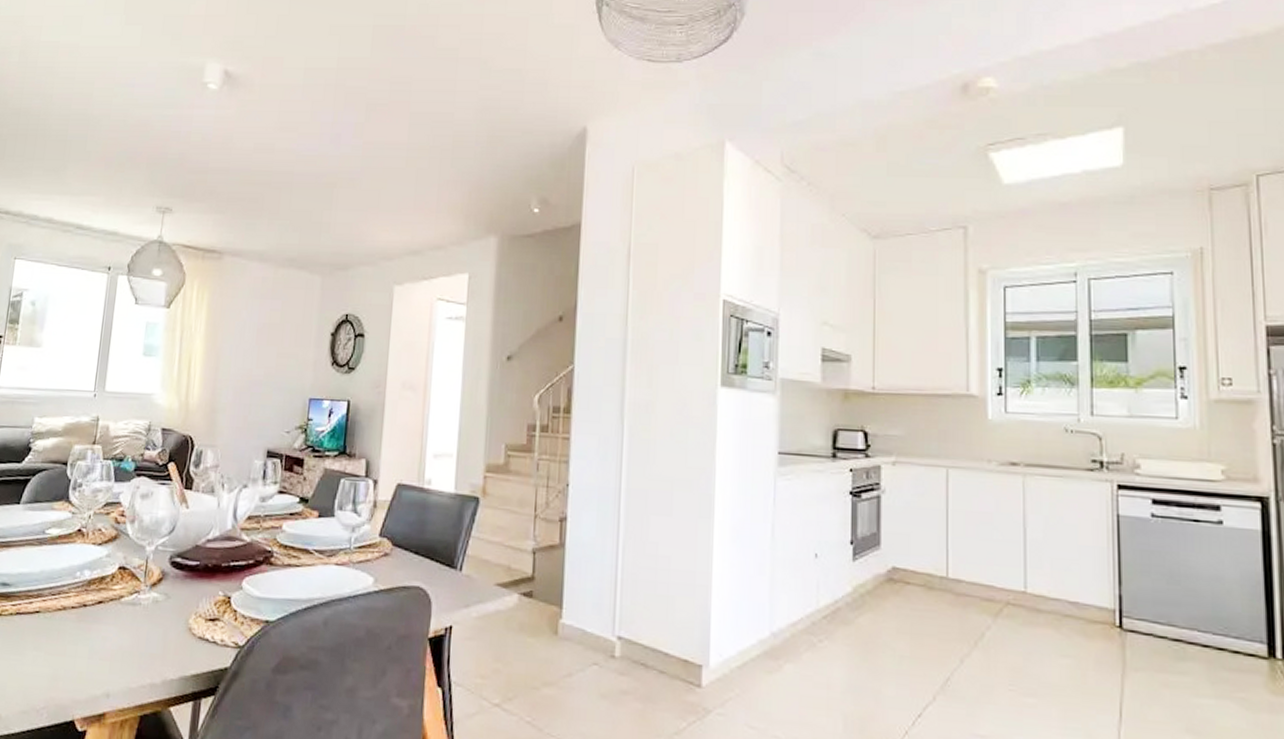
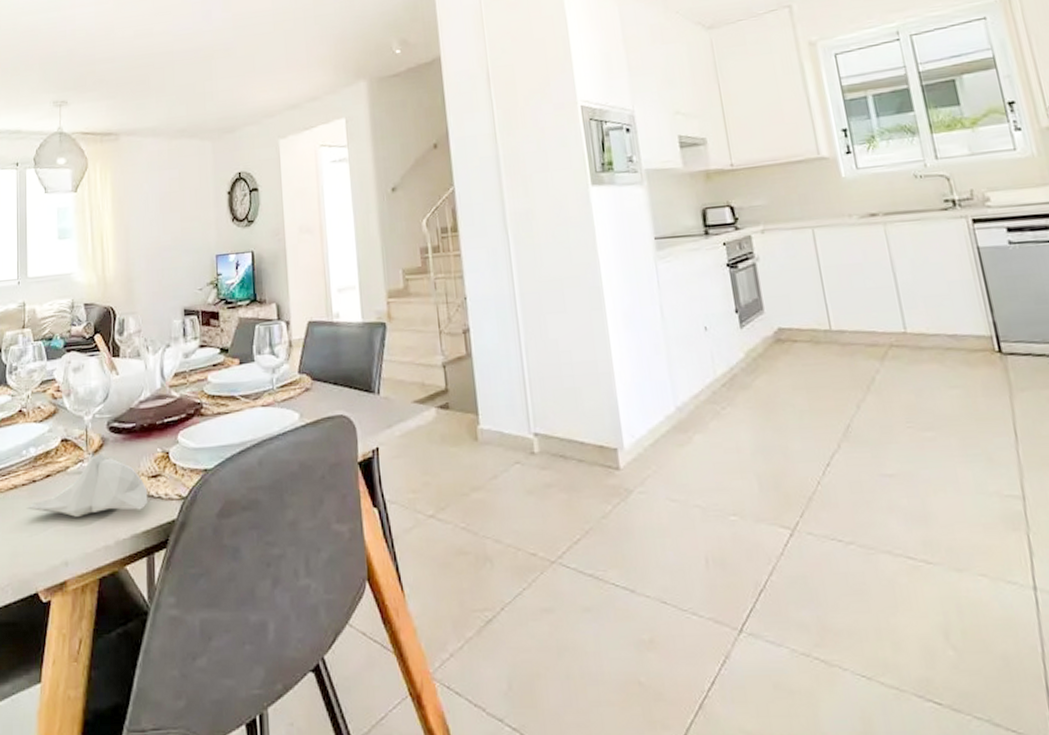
napkin: none [73,588,204,652] -> present [26,454,148,517]

